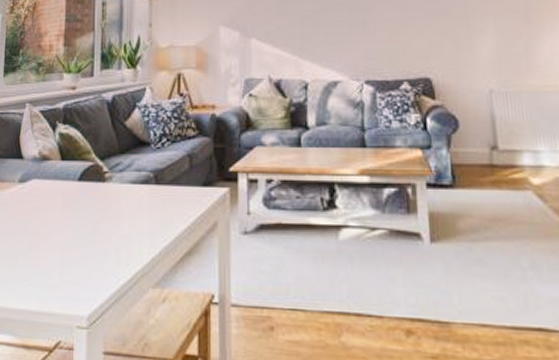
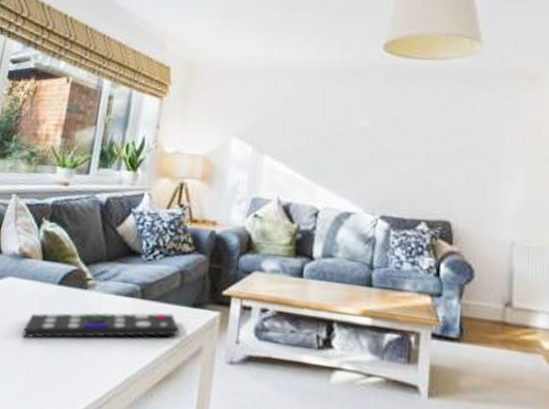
remote control: none [52,195,194,234] -> present [22,312,179,339]

